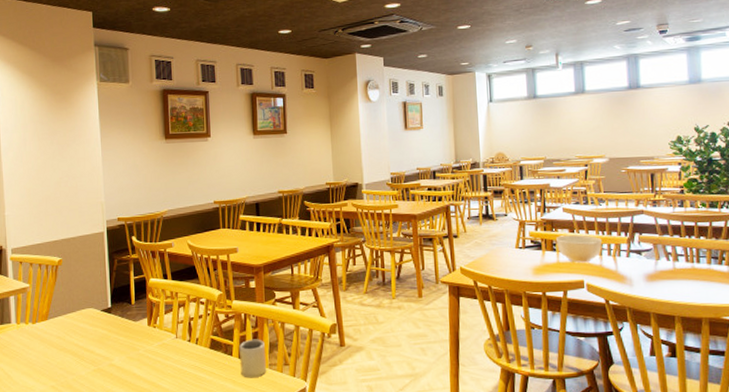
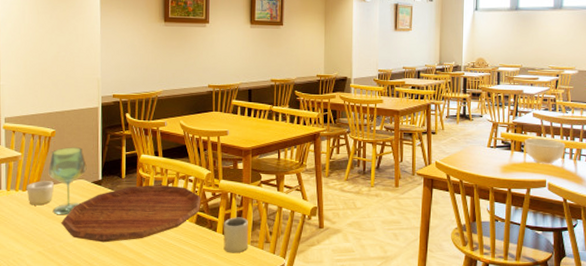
cup: none [36,311,64,338] -> present [26,181,54,206]
wine glass: none [57,275,96,346] -> present [48,147,87,214]
tray: none [73,308,214,374] -> present [61,184,201,243]

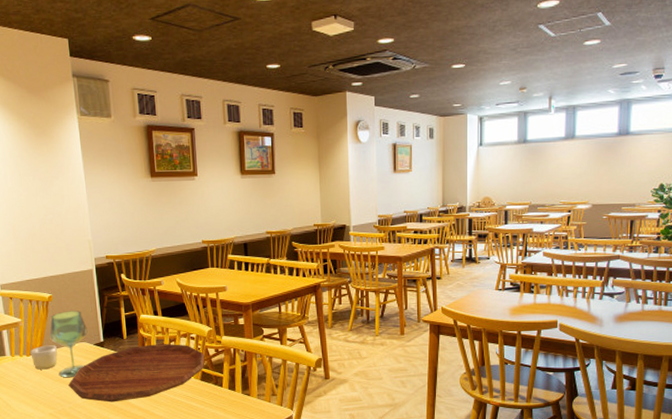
cup: present [223,217,249,254] -> none [229,372,256,407]
bowl: present [525,138,566,164] -> none [535,278,578,305]

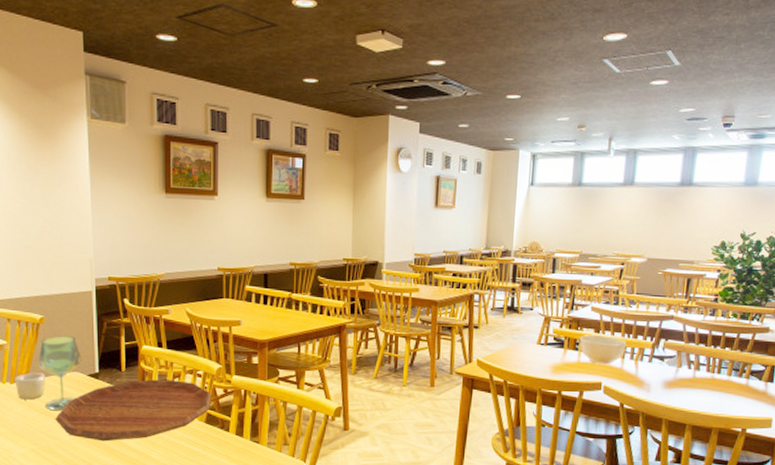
bowl: none [535,278,578,305] -> present [580,335,627,365]

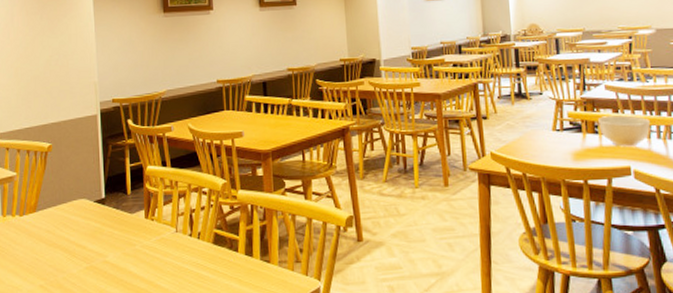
cup: present [14,372,45,400] -> none [24,202,53,232]
wine glass: present [38,336,82,410] -> none [46,162,88,241]
tray: present [55,378,212,442] -> none [63,199,218,272]

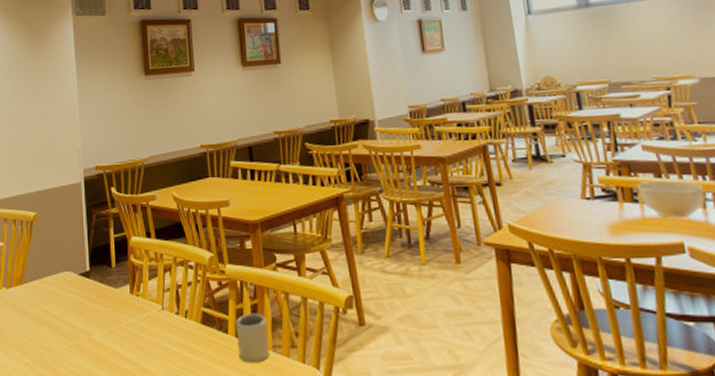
cup: none [246,233,277,277] -> present [236,313,270,363]

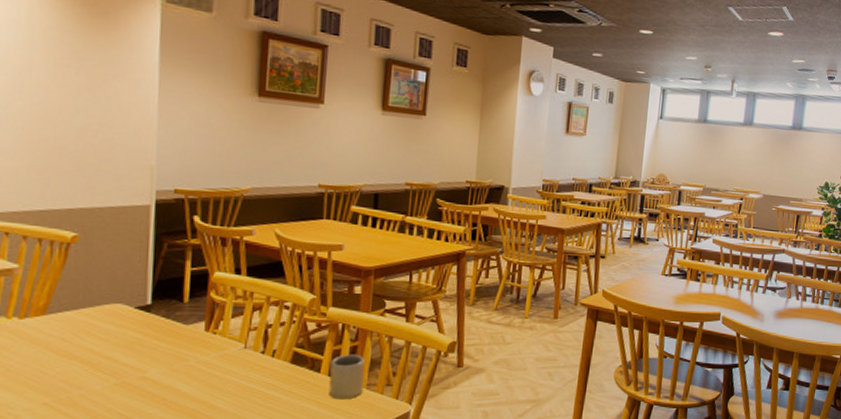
bowl: present [637,180,705,219] -> none [701,266,744,296]

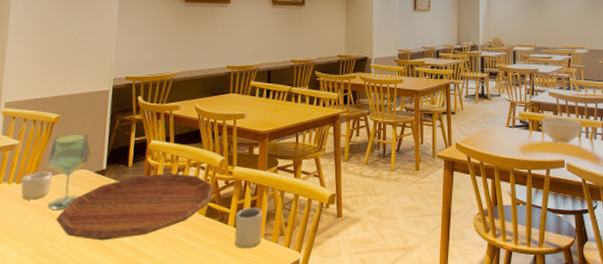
cup: none [26,304,73,339] -> present [20,172,52,200]
wine glass: none [64,258,129,351] -> present [47,134,91,209]
tray: none [83,311,301,389] -> present [56,172,213,241]
bowl: none [701,266,744,296] -> present [542,117,582,144]

